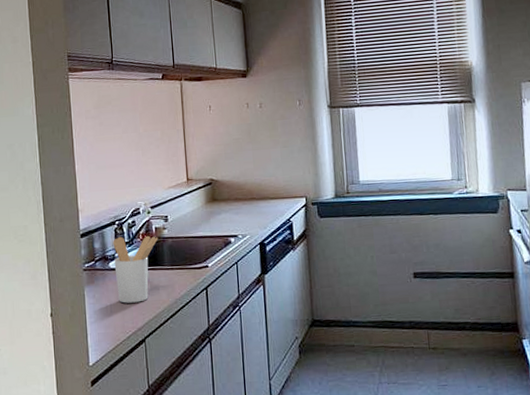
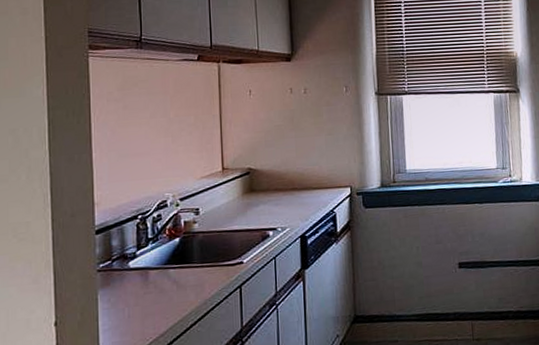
utensil holder: present [113,235,159,303] -> none [134,230,188,307]

